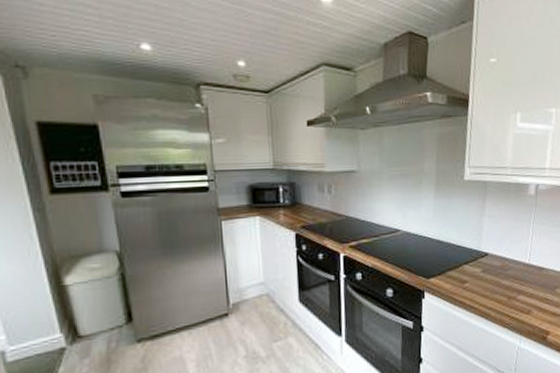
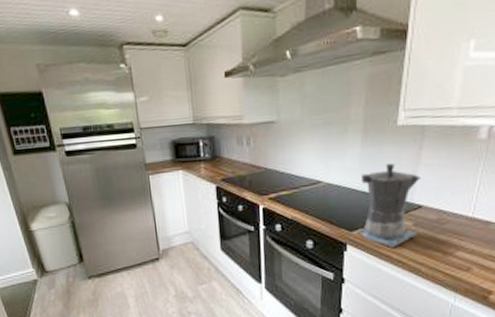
coffee maker: none [432,214,486,294] -> present [355,163,421,248]

